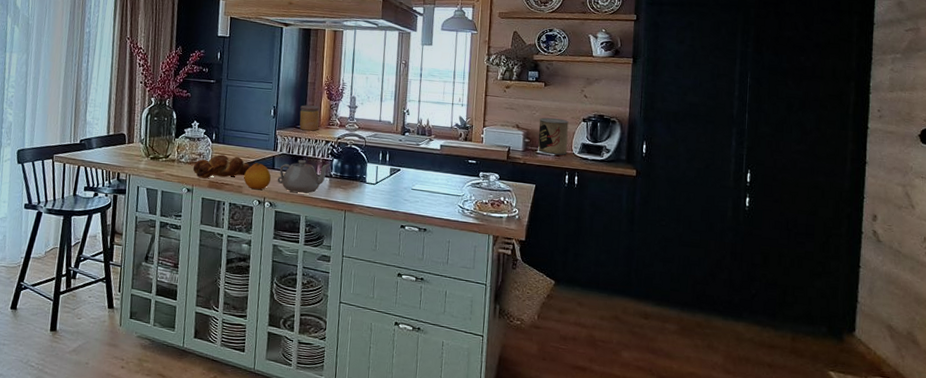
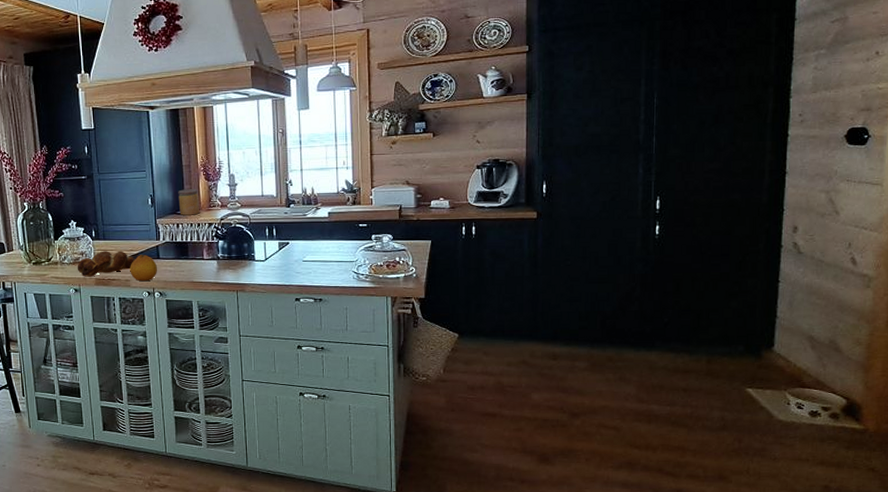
teapot: present [277,160,331,194] -> none [164,246,217,280]
tin can: present [538,117,569,156] -> none [430,169,463,208]

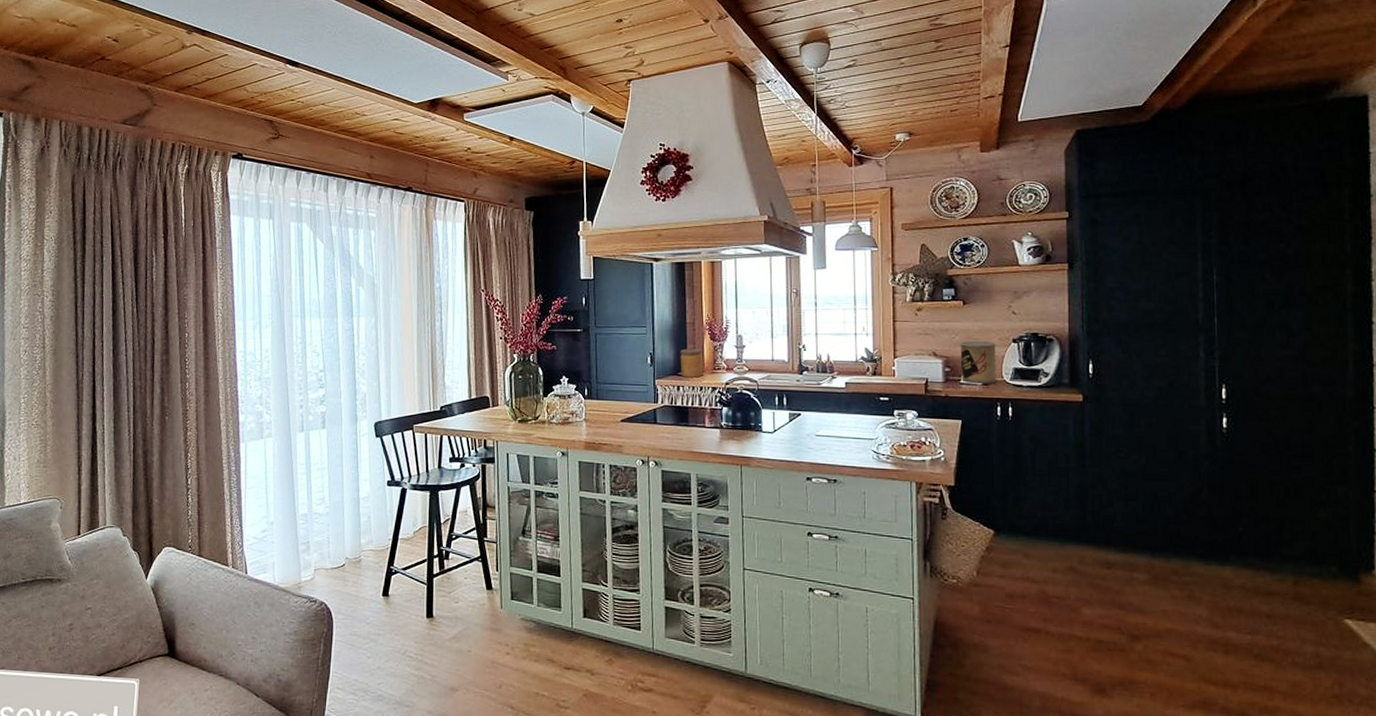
bread loaf: present [77,251,135,277] -> none [566,411,630,440]
fruit: present [130,255,158,282] -> none [623,418,654,448]
tin can: none [430,169,463,208] -> present [960,341,997,384]

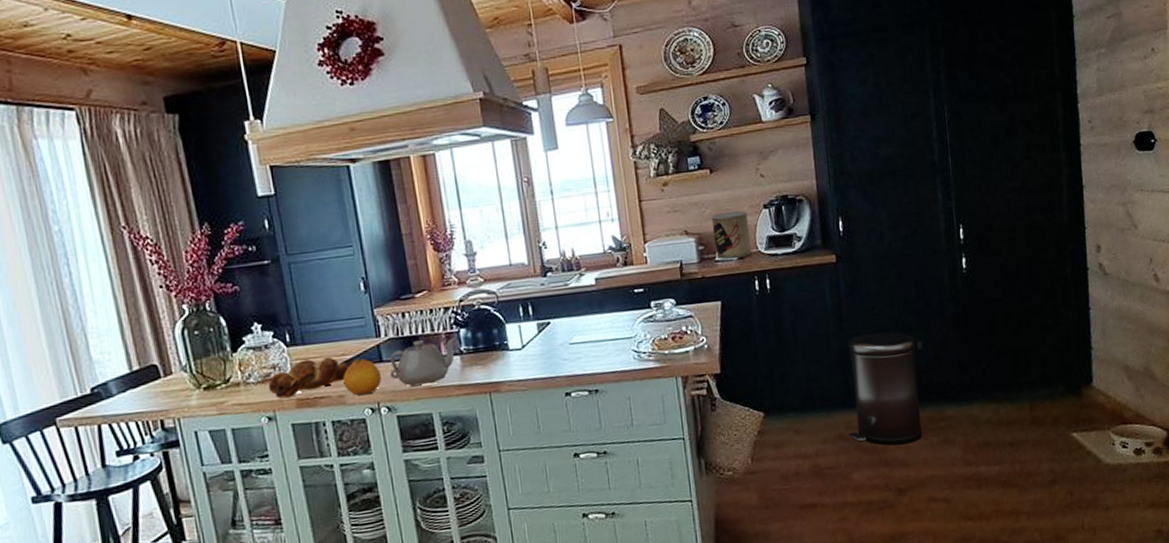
bread loaf: none [566,411,630,440] -> present [268,356,350,398]
fruit: none [623,418,654,448] -> present [343,358,382,396]
teapot: none [661,411,720,449] -> present [389,337,458,387]
jar: present [680,348,704,378] -> none [399,264,431,301]
pedal bin: none [1081,475,1171,591] -> present [848,331,923,446]

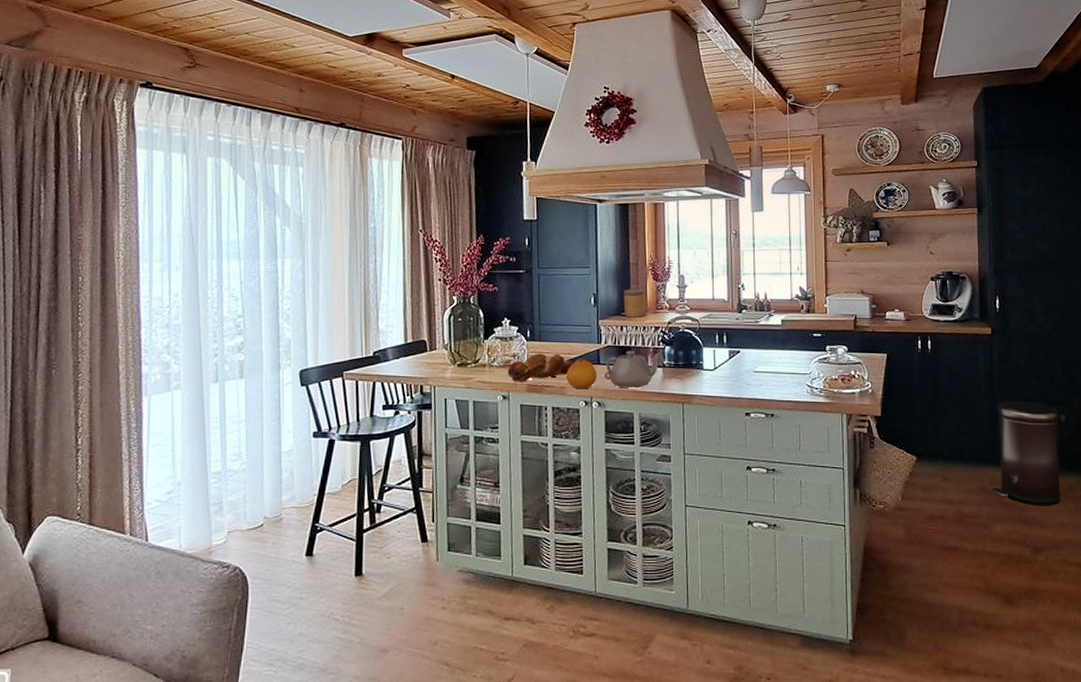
jar: none [399,264,431,301] -> present [623,289,647,317]
tin can: present [711,211,752,260] -> none [885,280,918,320]

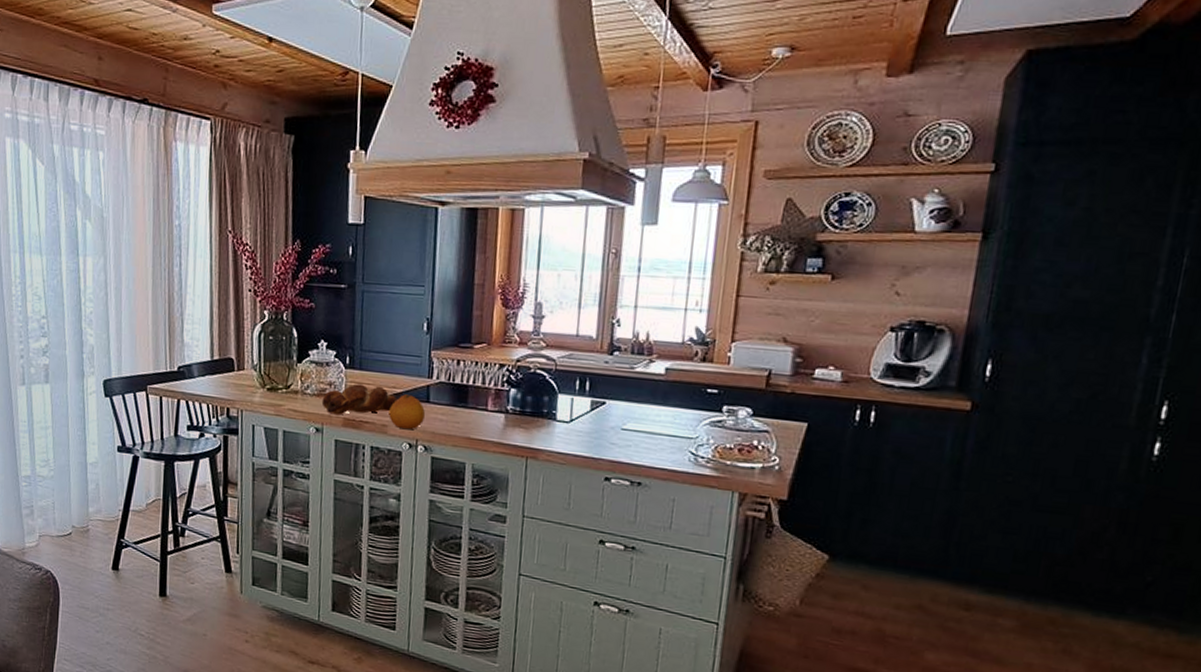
teapot: present [604,351,663,389] -> none [433,390,507,436]
jar: present [623,289,647,317] -> none [463,315,492,351]
pedal bin: present [992,401,1066,506] -> none [932,500,1066,641]

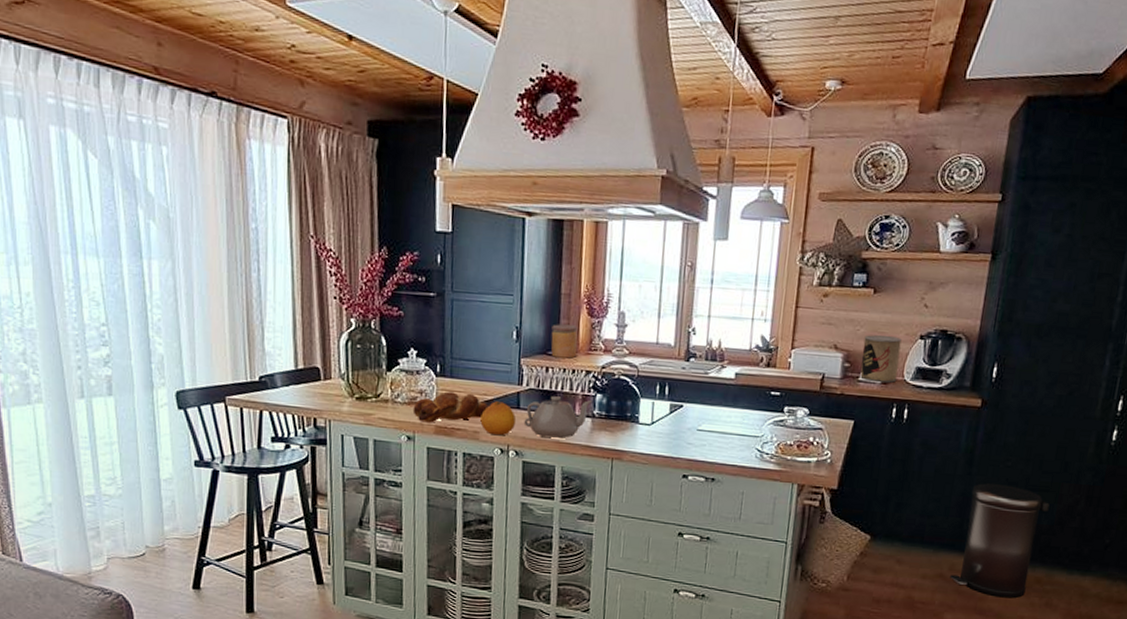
teapot: none [433,390,507,436] -> present [524,396,593,440]
jar: none [463,315,492,351] -> present [551,324,578,359]
tin can: none [815,326,867,382] -> present [860,335,902,383]
pedal bin: none [932,500,1066,641] -> present [950,483,1050,599]

